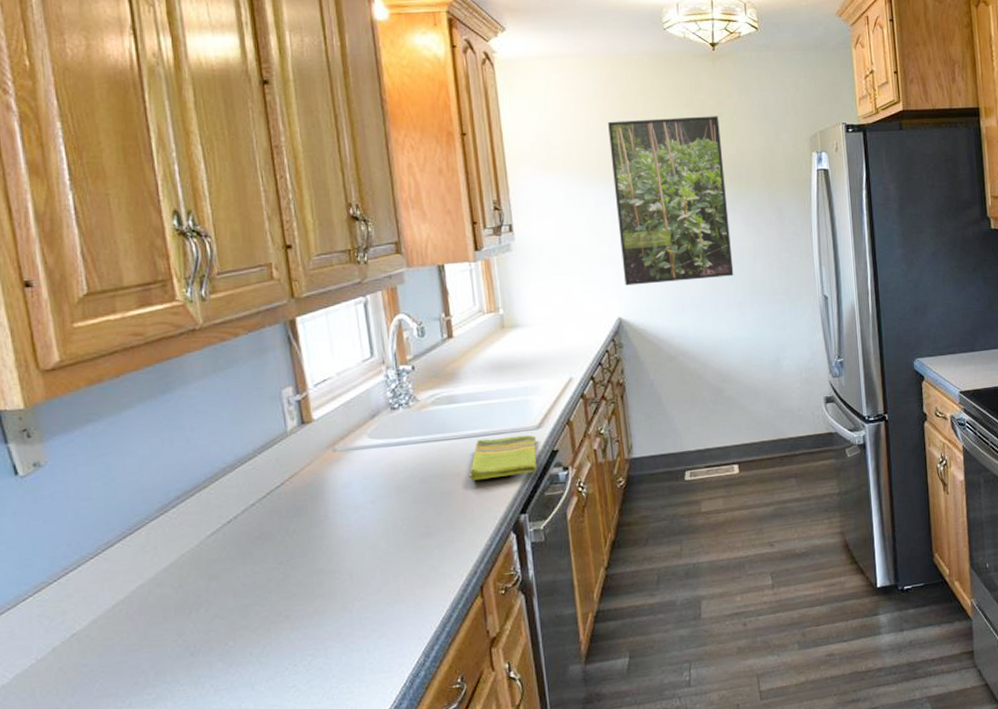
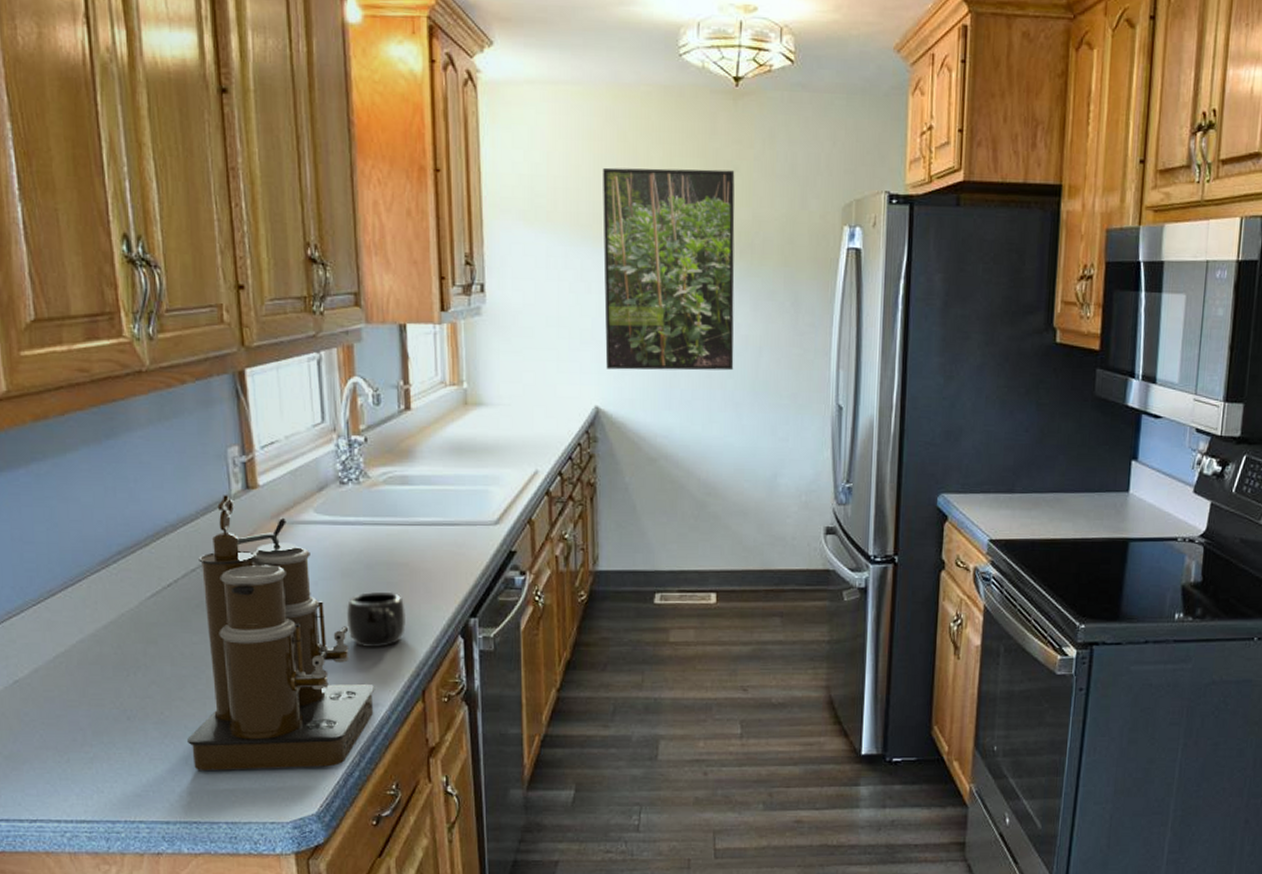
coffee maker: none [253,431,436,694] -> present [188,495,375,770]
mug: none [404,500,461,554] -> present [347,591,407,647]
dish towel: present [469,435,537,481] -> none [418,529,492,574]

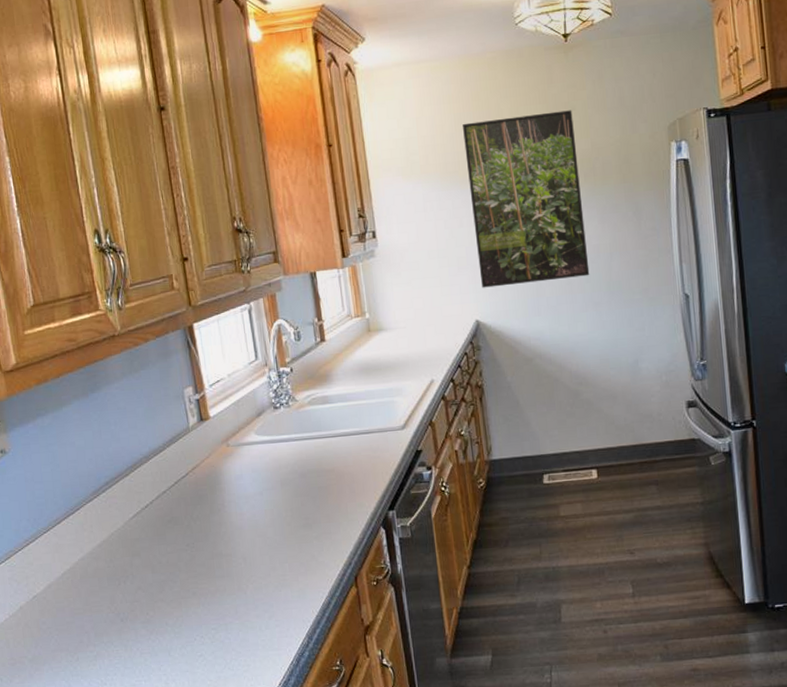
coffee maker: present [188,495,375,770] -> none [168,427,316,660]
mug: present [347,591,407,647] -> none [287,494,337,544]

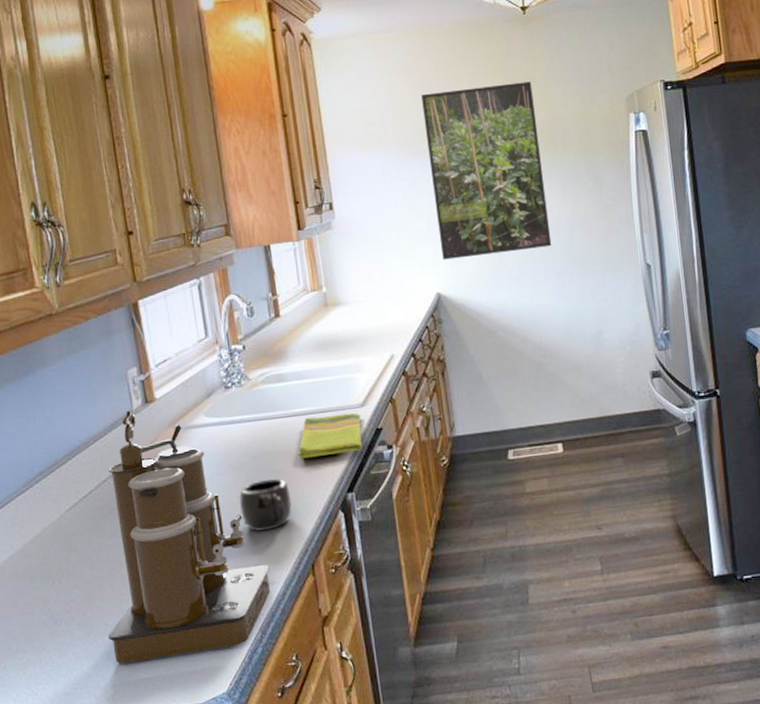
coffee maker: none [168,427,316,660] -> present [108,410,270,664]
mug: none [287,494,337,544] -> present [239,478,292,531]
dish towel: none [342,434,403,477] -> present [298,413,363,459]

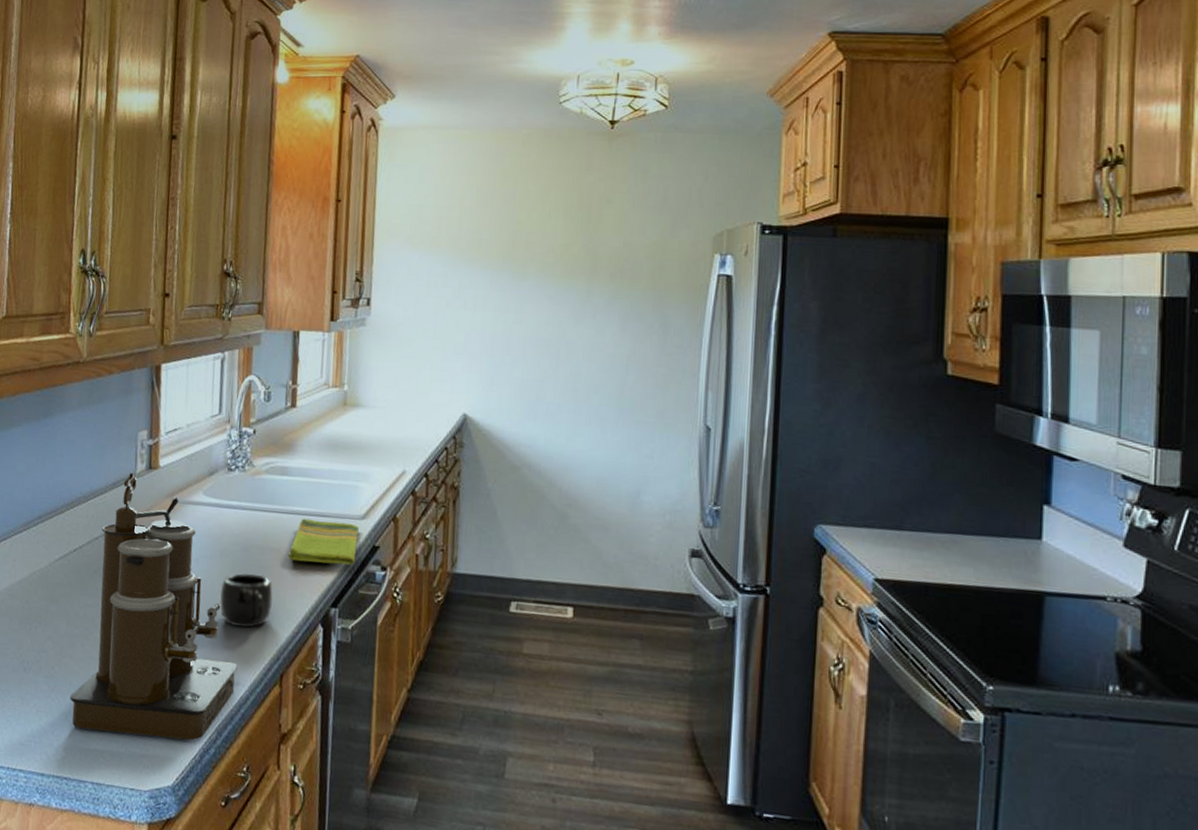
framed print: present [422,81,552,260] -> none [476,199,608,387]

